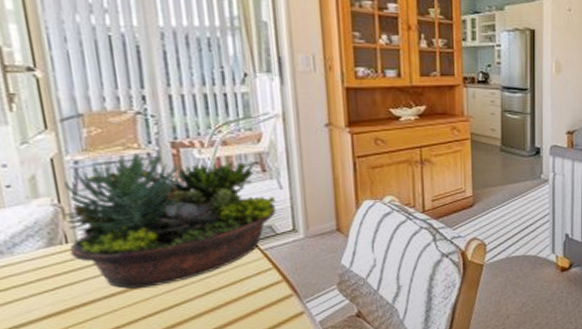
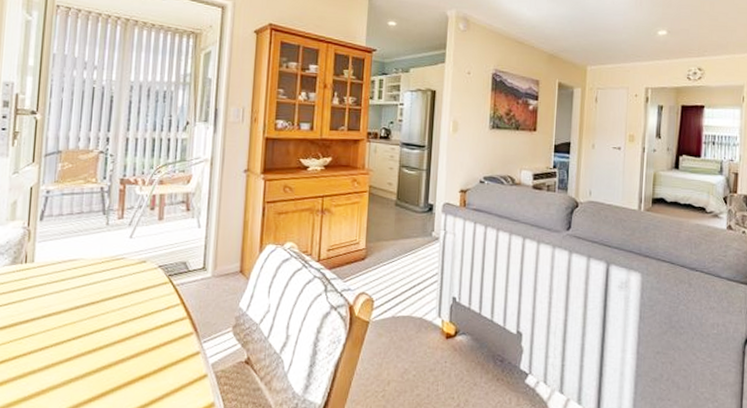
succulent planter: present [64,154,277,289] -> none [26,187,193,311]

